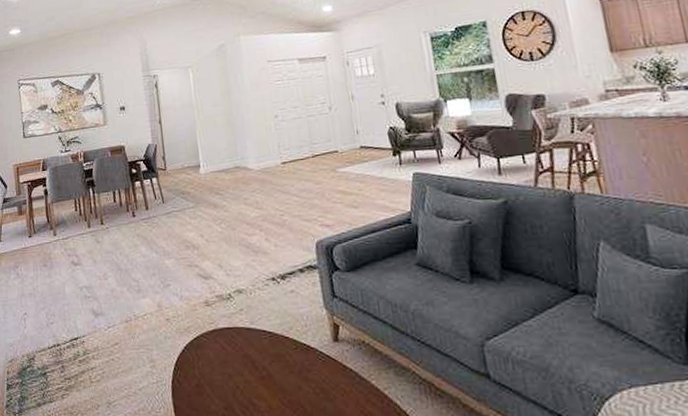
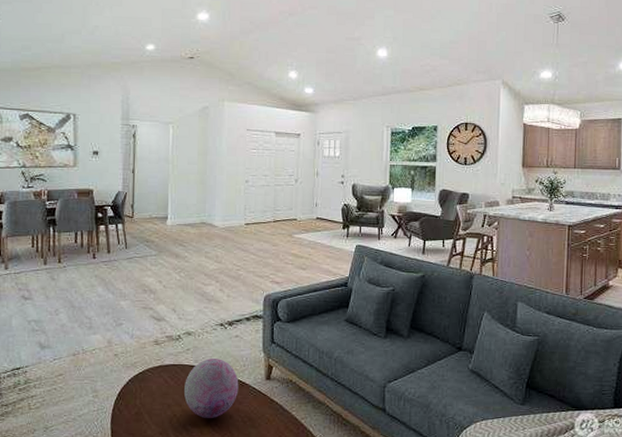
decorative orb: none [243,319,304,390] -> present [184,359,239,418]

